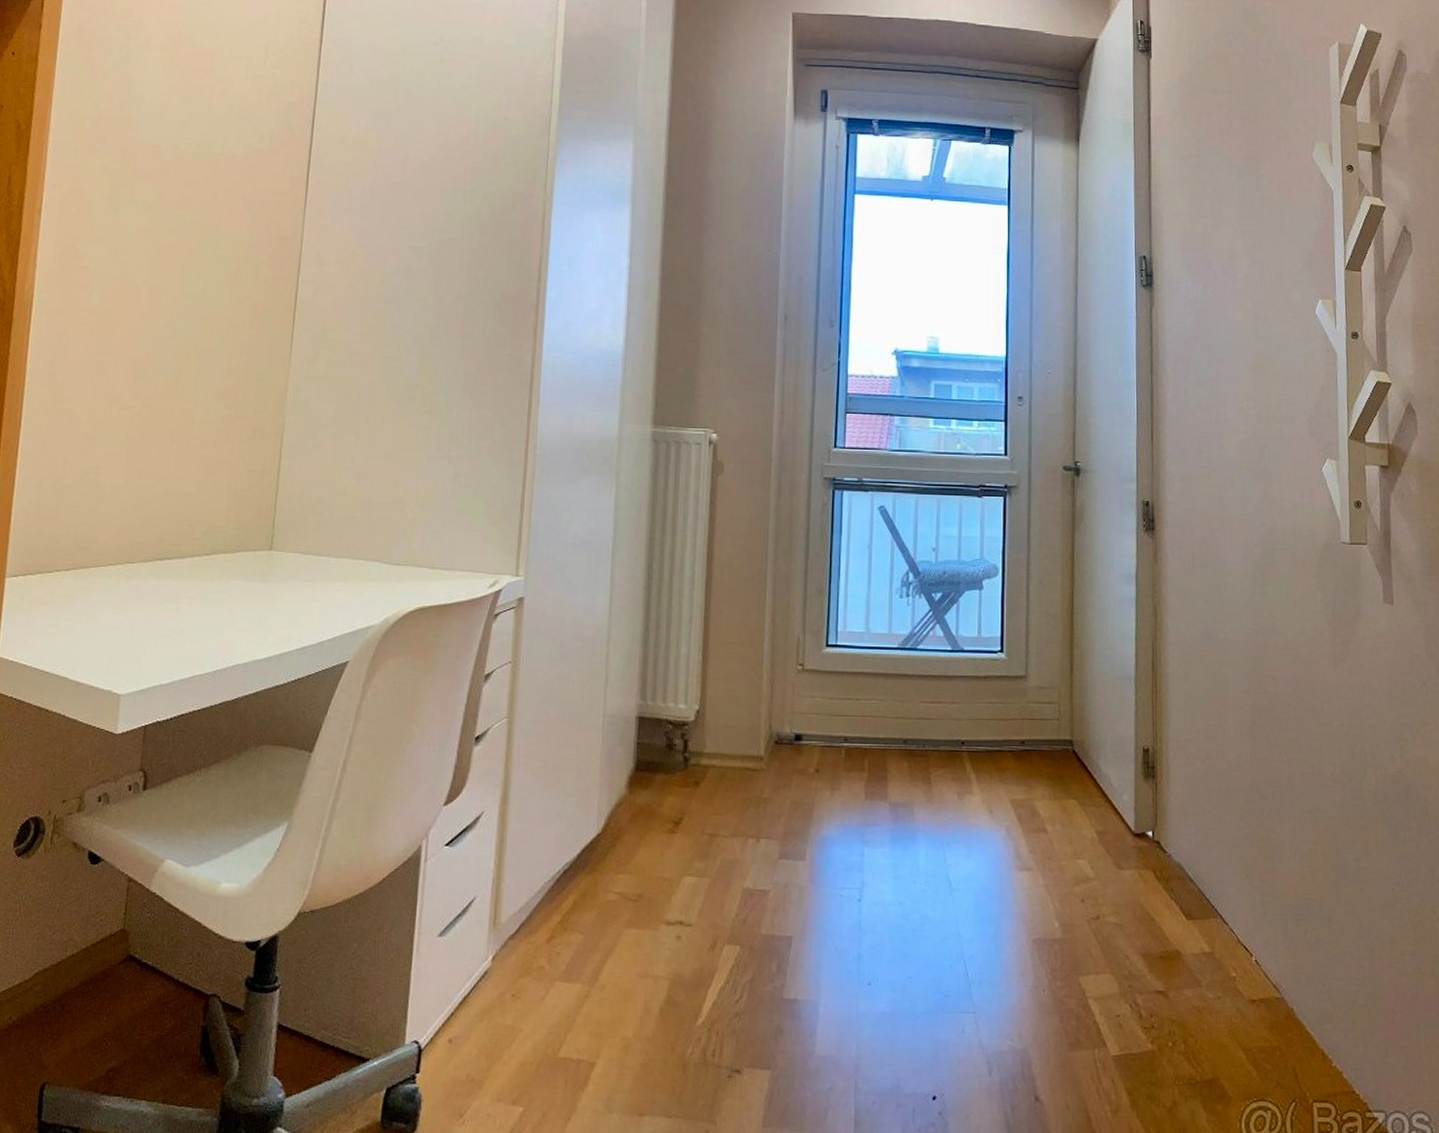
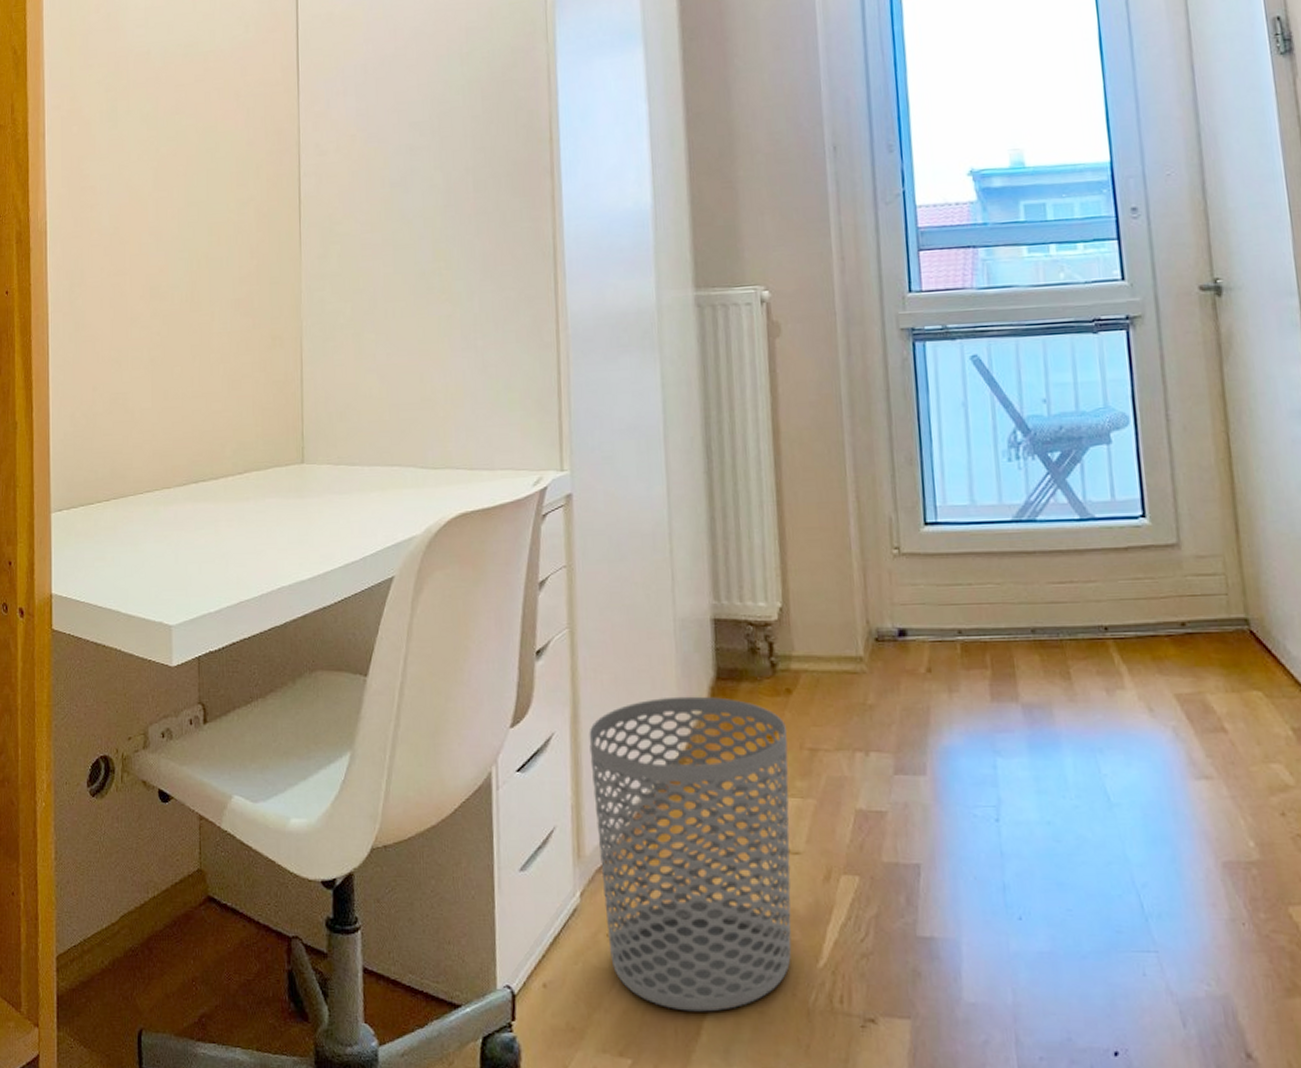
waste bin: none [513,783,691,1064] -> present [589,696,792,1012]

